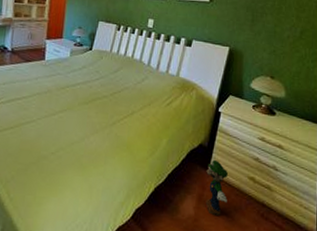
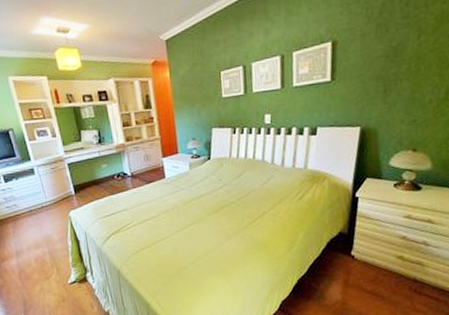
plush toy: present [205,160,228,215] -> none [349,245,375,297]

